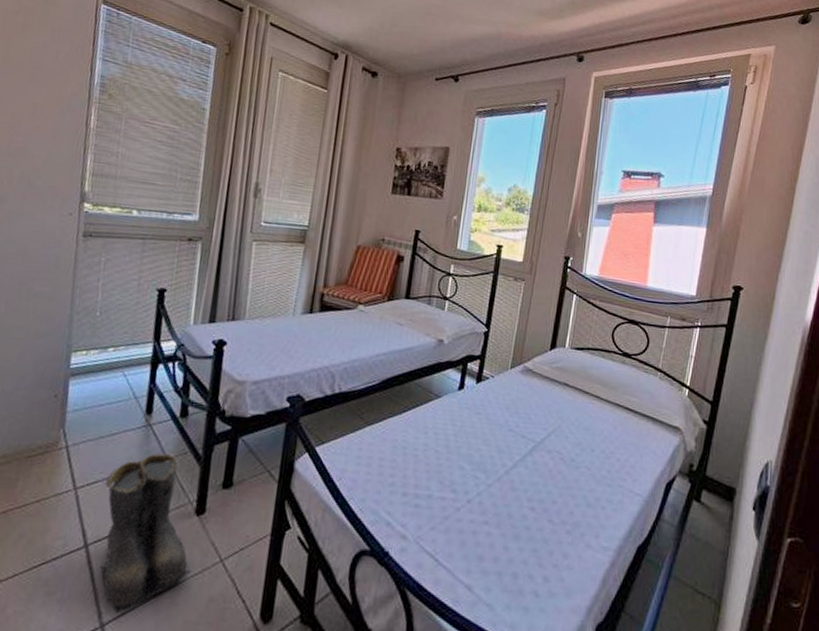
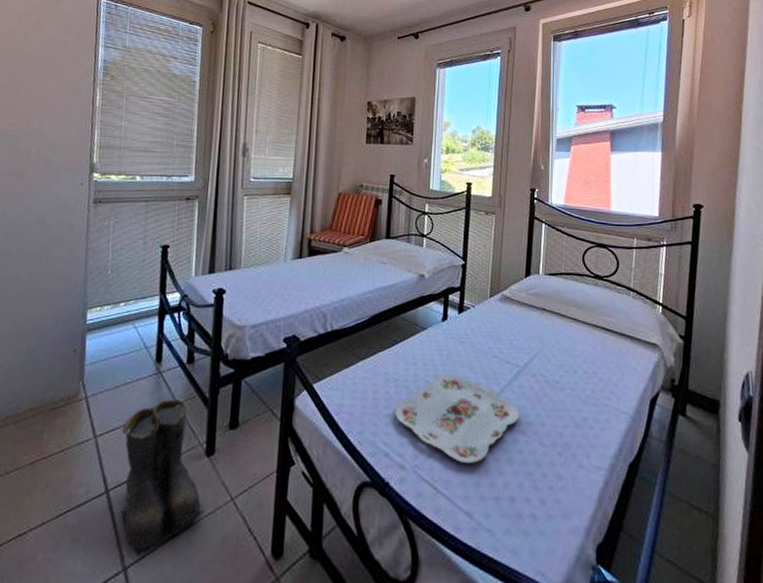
serving tray: none [401,444,531,538] -> present [395,373,519,464]

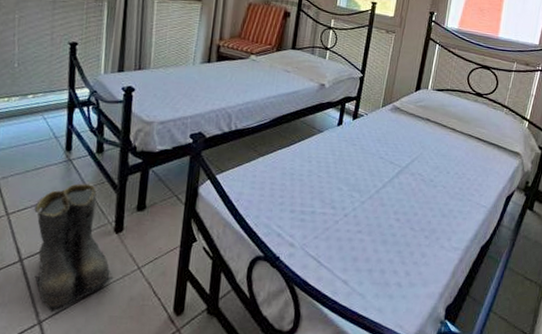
serving tray: present [395,373,519,464] -> none [289,170,397,244]

